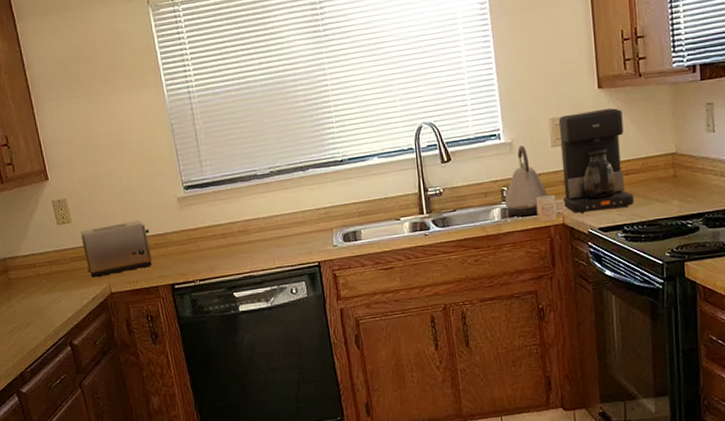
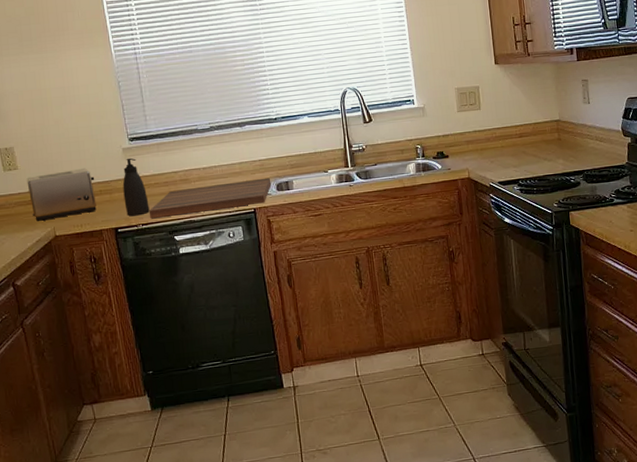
soap dispenser: none [178,208,207,271] -> present [122,158,150,216]
cutting board: none [206,227,337,274] -> present [149,177,272,219]
kettle: present [505,145,549,218] -> none [419,110,456,172]
mug: present [535,195,566,223] -> none [445,153,471,177]
coffee maker: present [558,108,634,214] -> none [463,81,527,169]

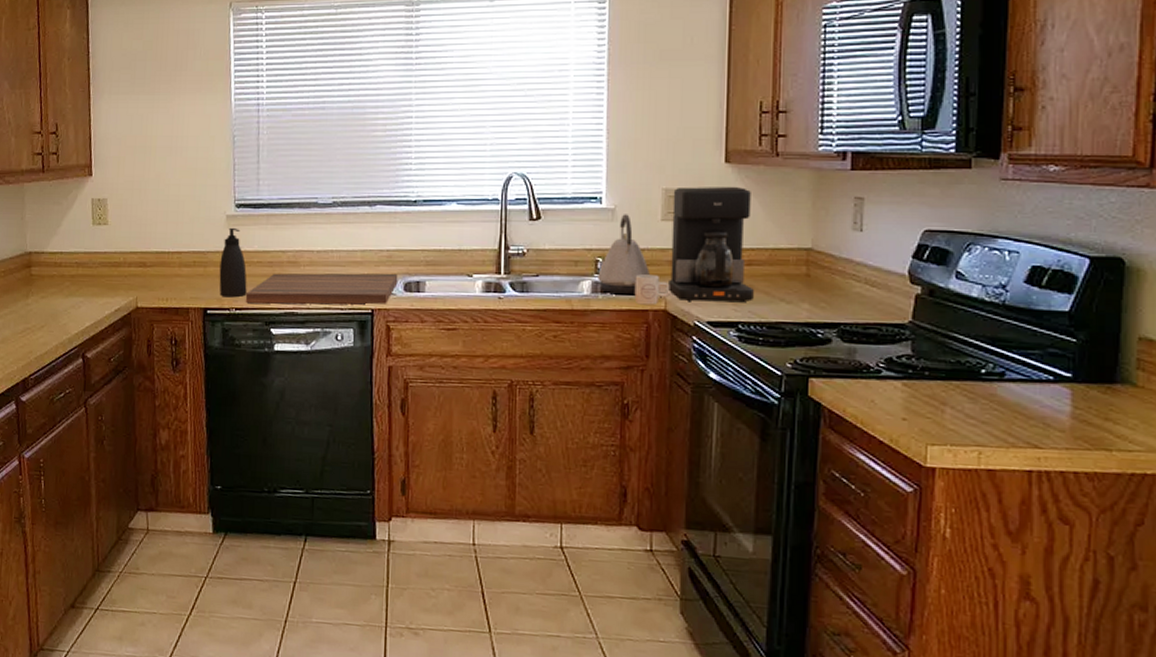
toaster: present [26,168,97,221] -> none [115,232,190,288]
kettle: none [419,110,456,172] -> present [598,214,651,296]
mug: none [445,153,471,177] -> present [634,274,670,305]
coffee maker: none [463,81,527,169] -> present [668,186,754,302]

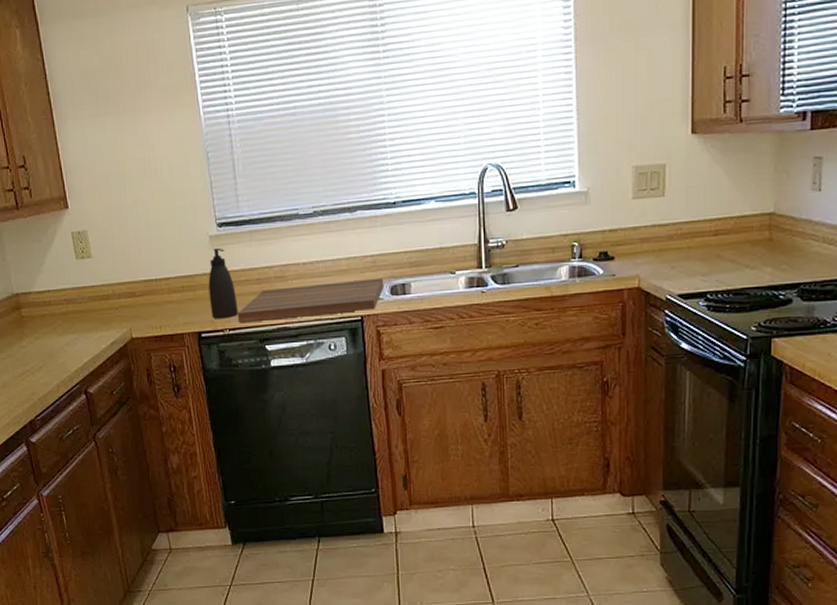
kettle: present [598,214,651,296] -> none [574,195,624,278]
mug: present [634,274,670,305] -> none [609,254,643,285]
coffee maker: present [668,186,754,302] -> none [641,157,721,277]

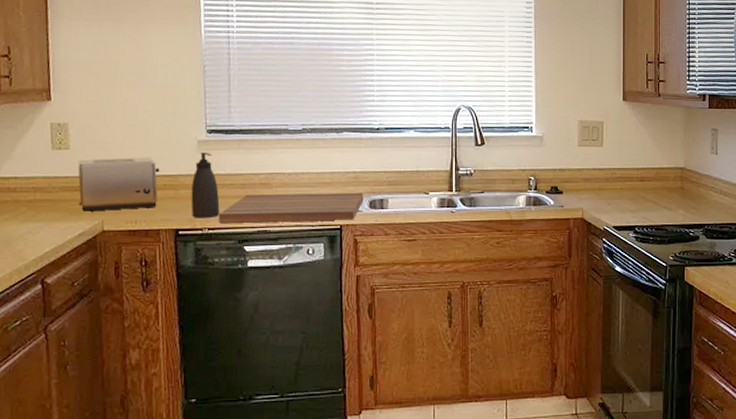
toaster: none [101,258,178,320] -> present [77,157,160,212]

